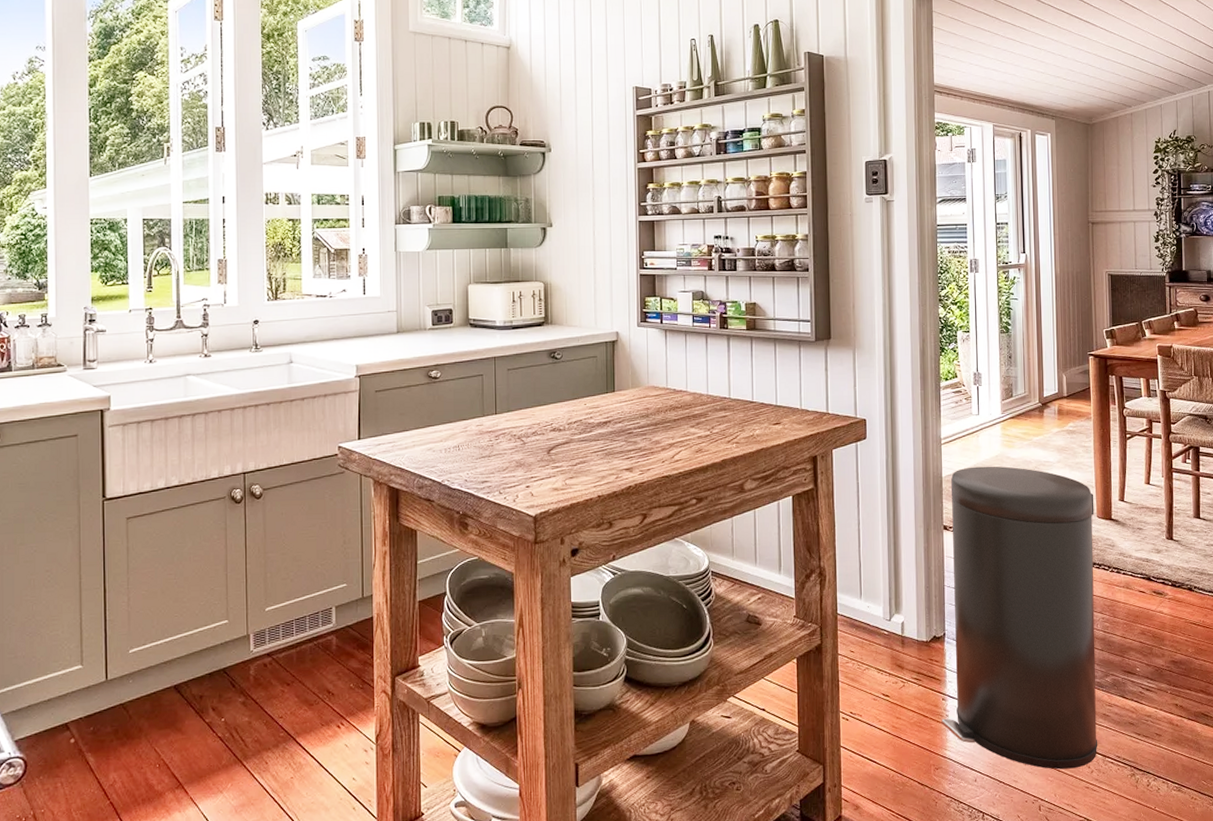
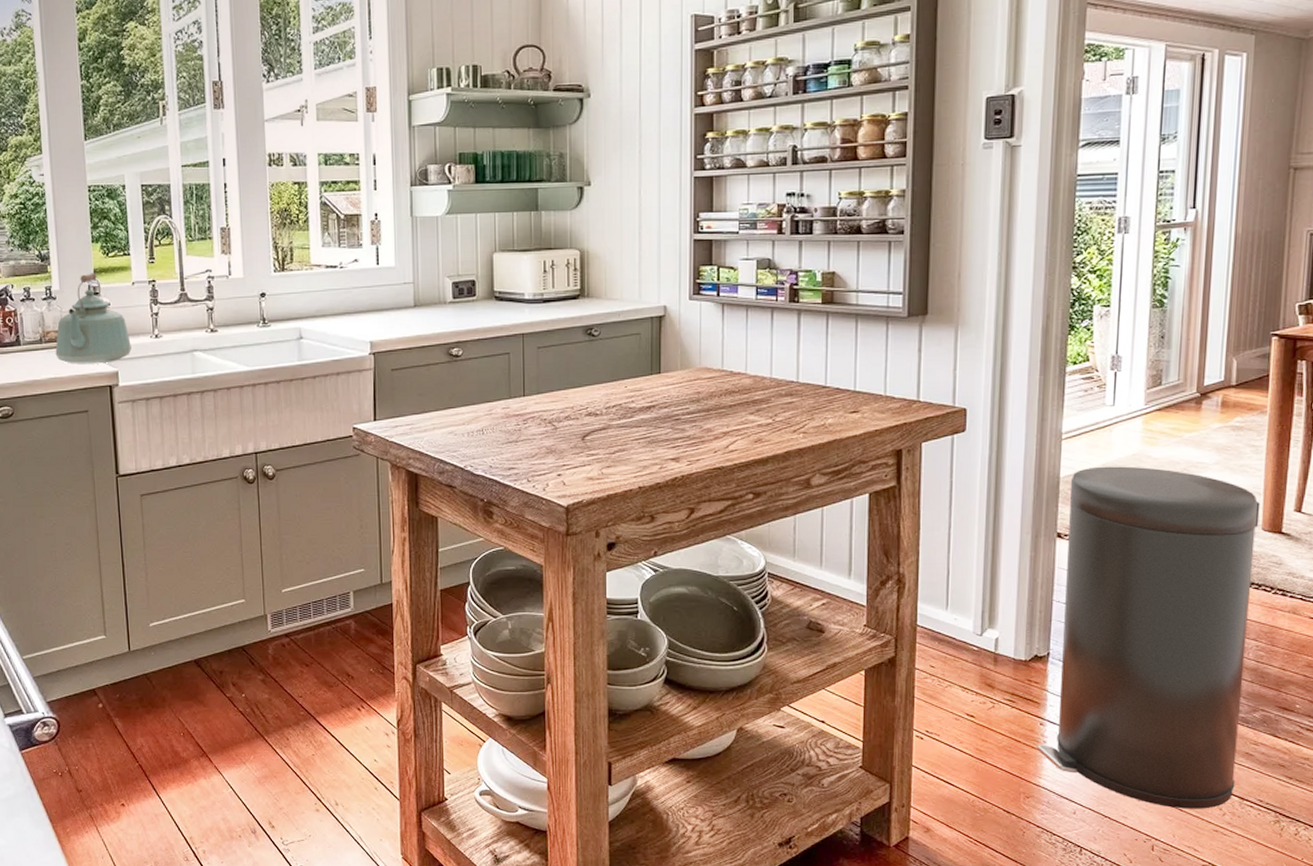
kettle: none [47,301,125,389] -> present [55,273,132,364]

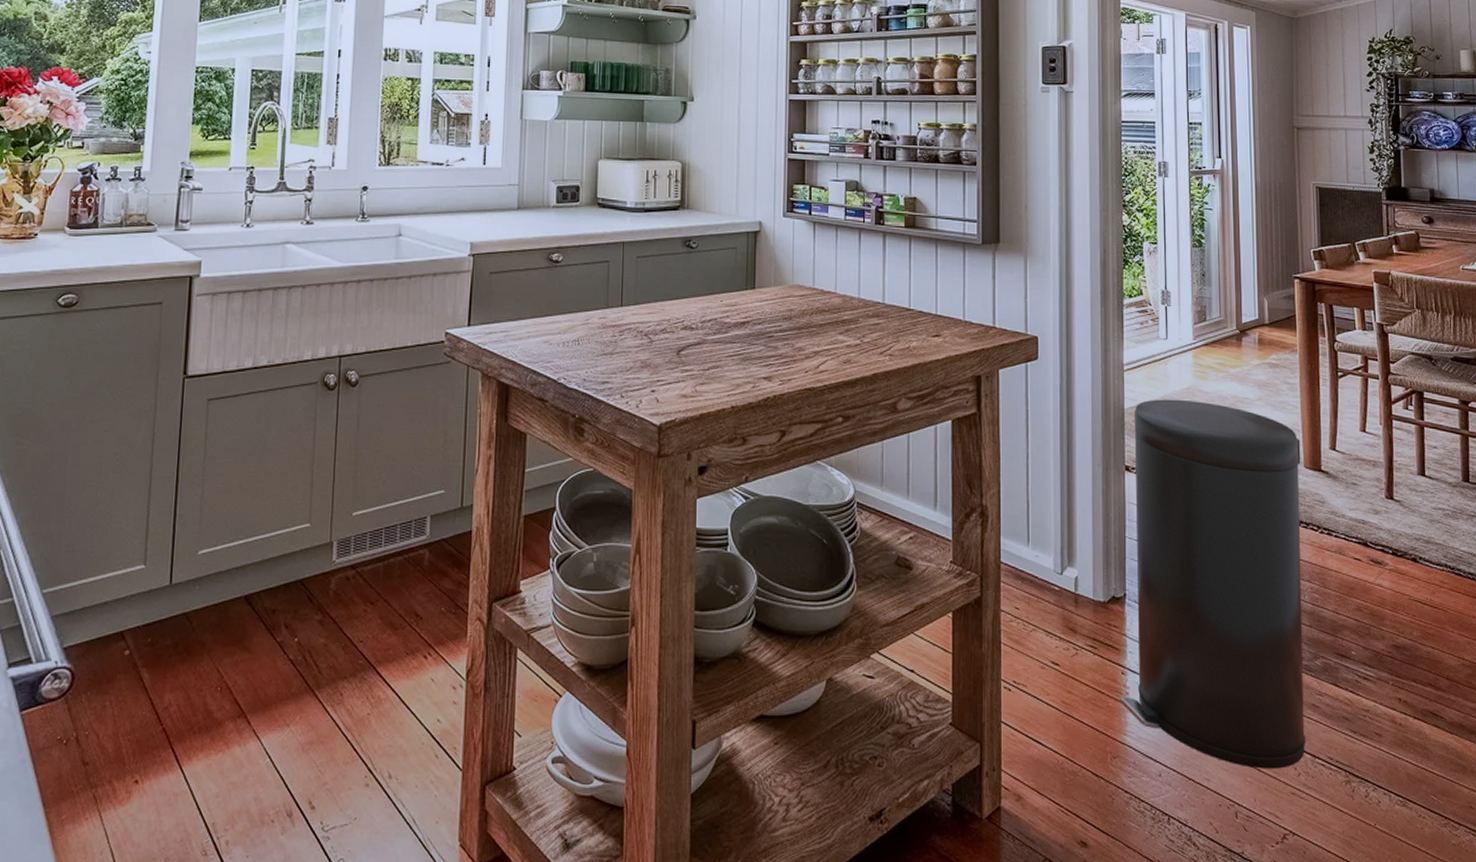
kettle: present [55,273,132,364] -> none [135,155,220,252]

